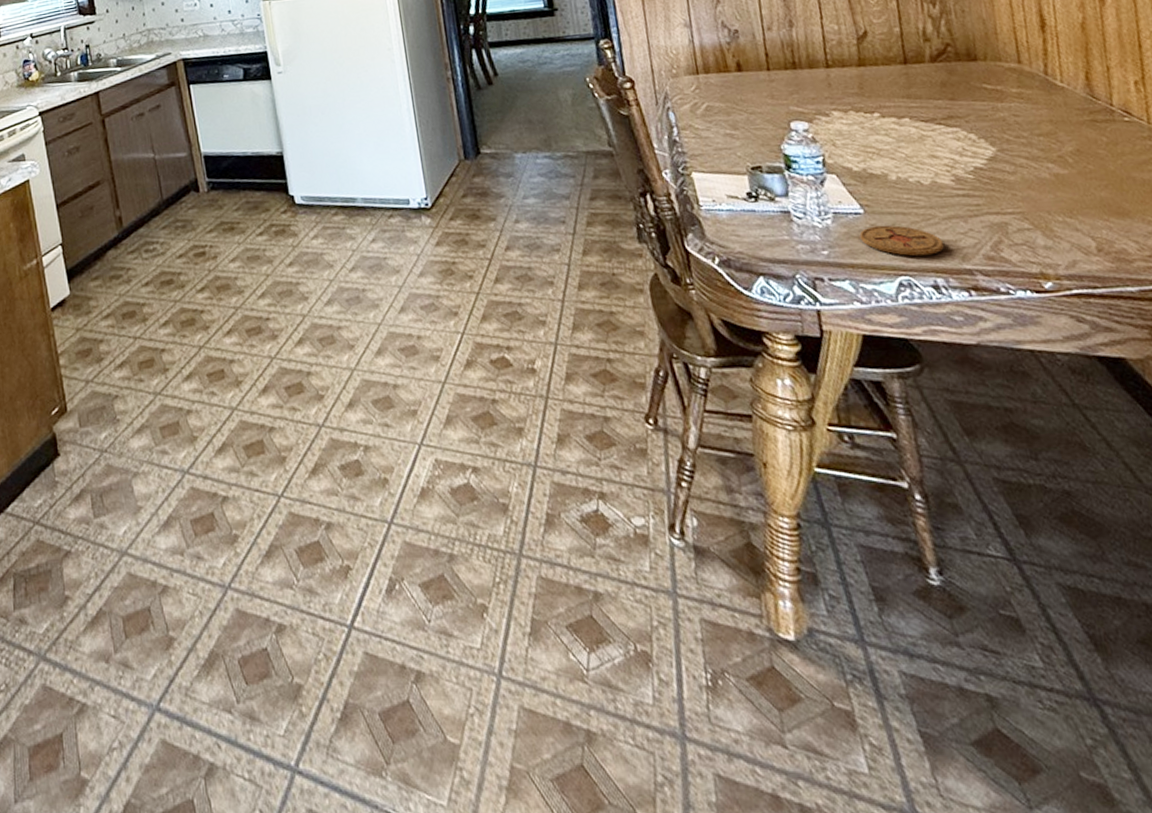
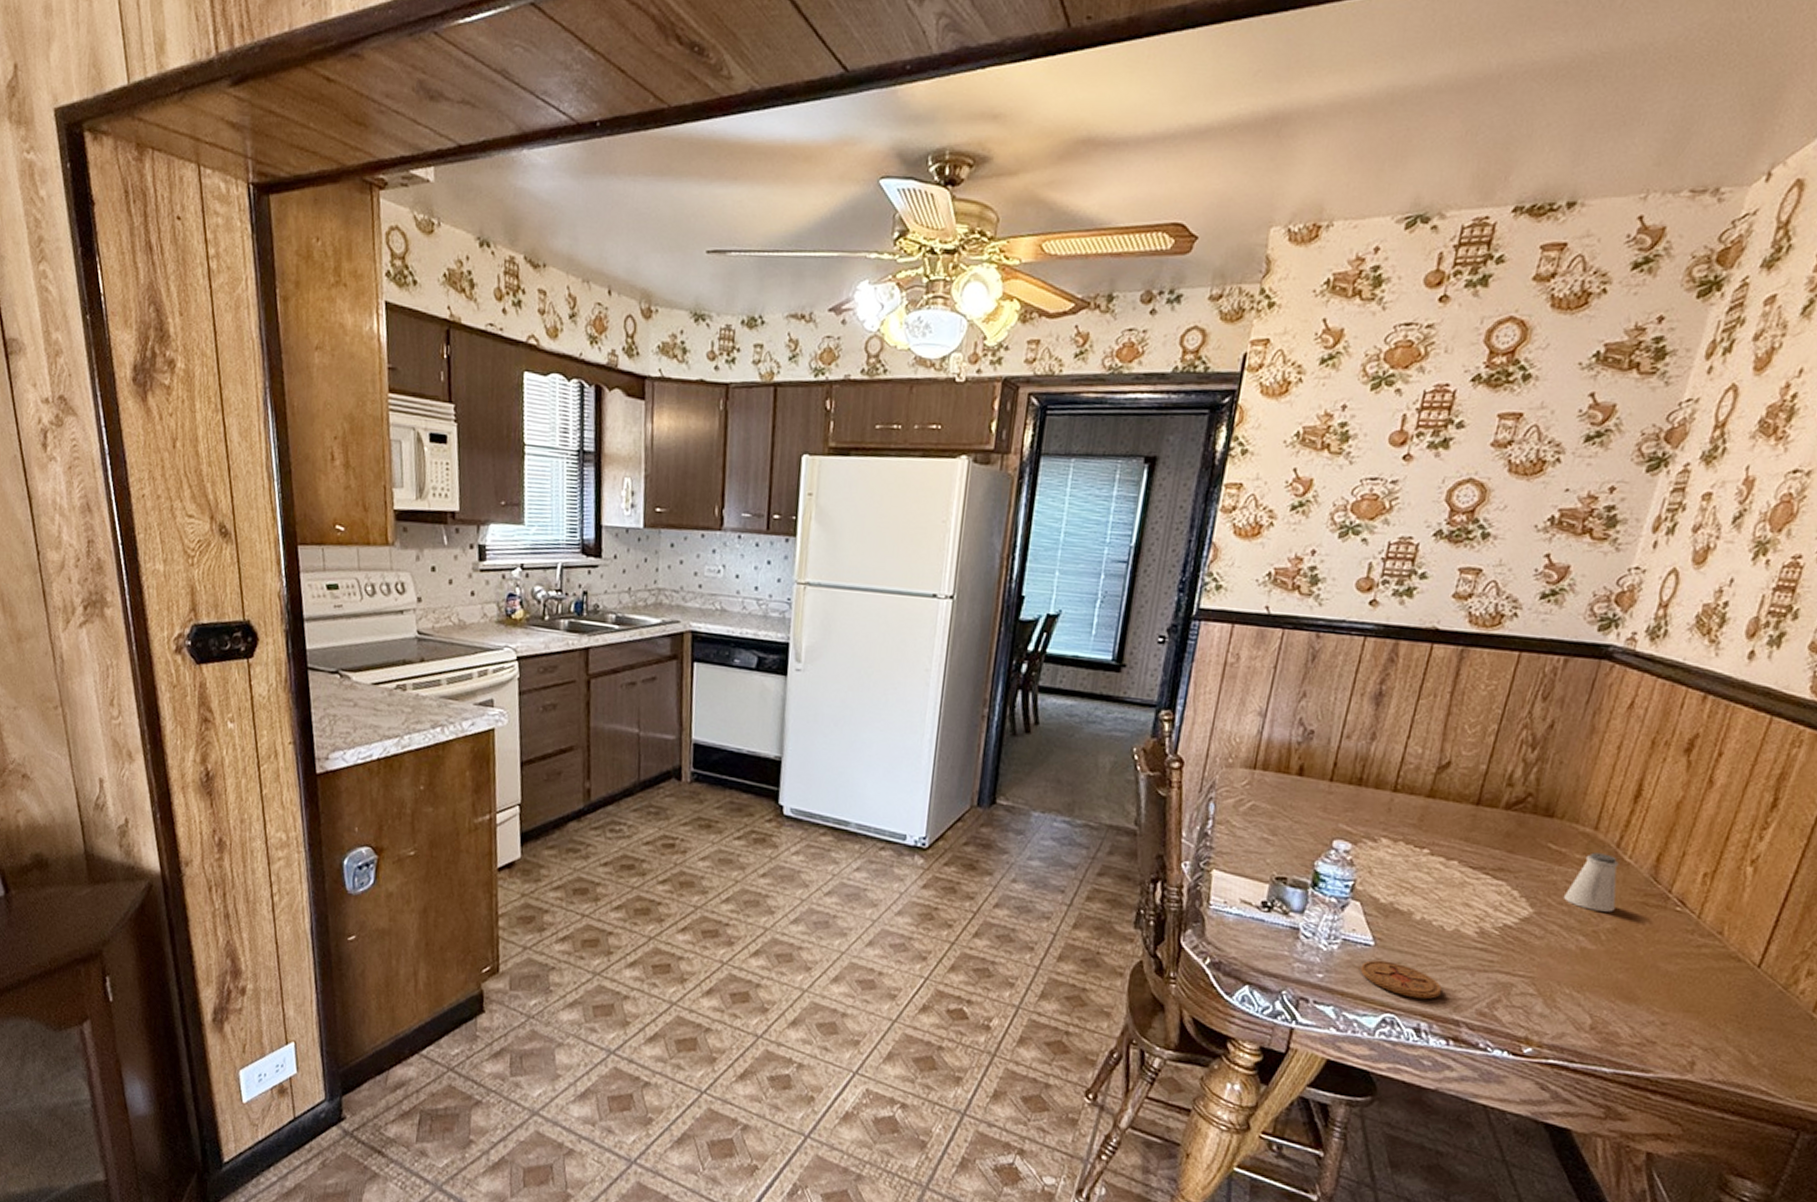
saltshaker: none [1016,83,1069,138] -> present [1563,852,1620,912]

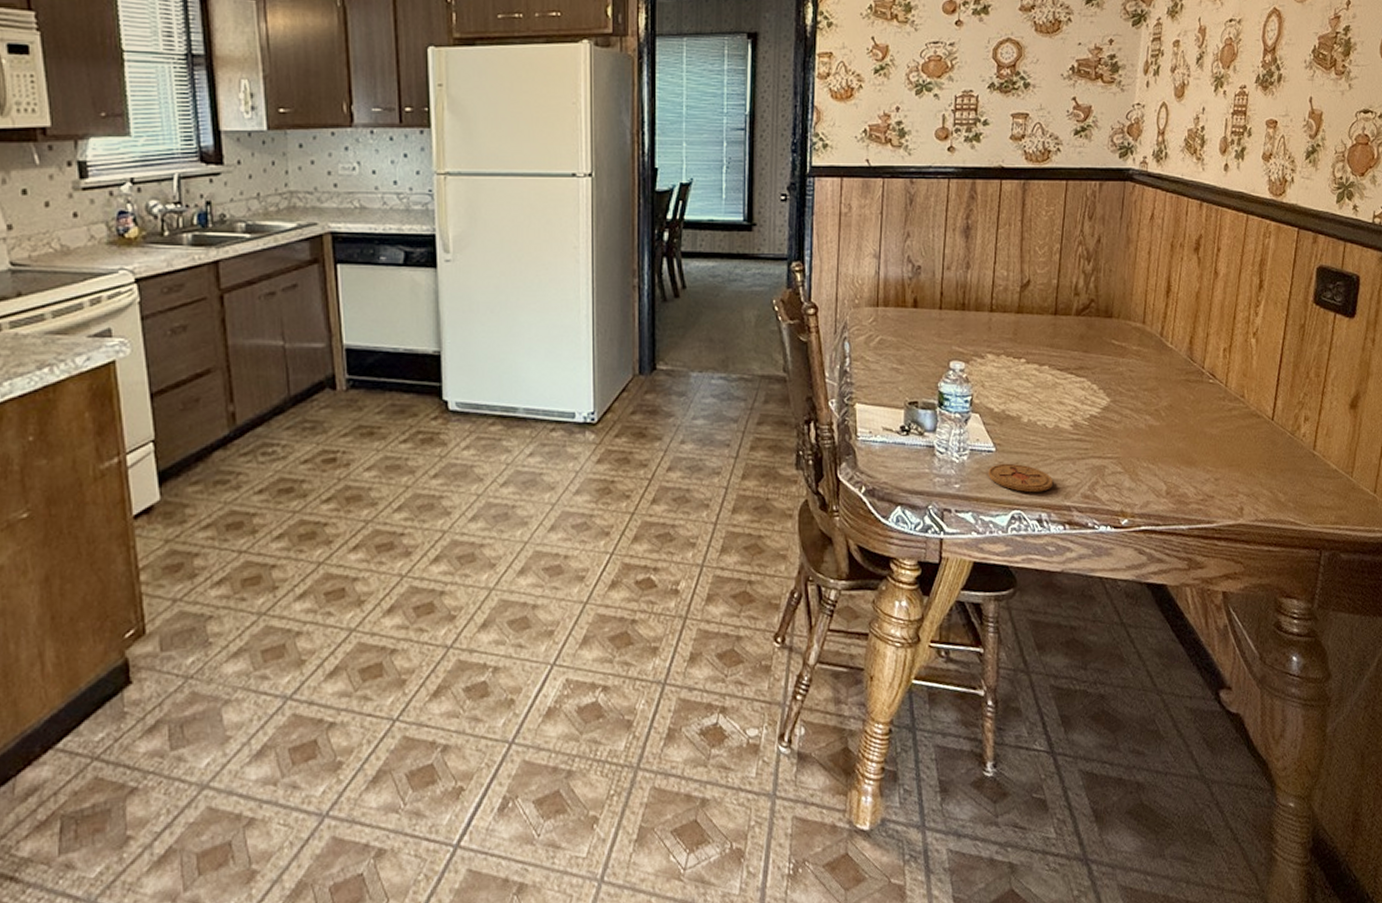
saltshaker: present [1563,852,1620,912] -> none [1129,343,1167,392]

